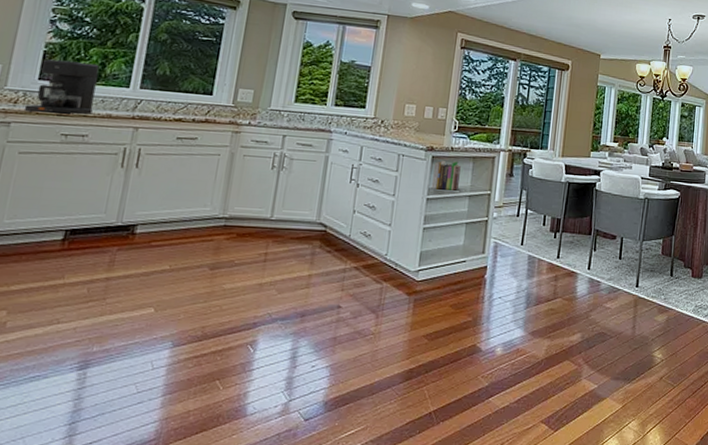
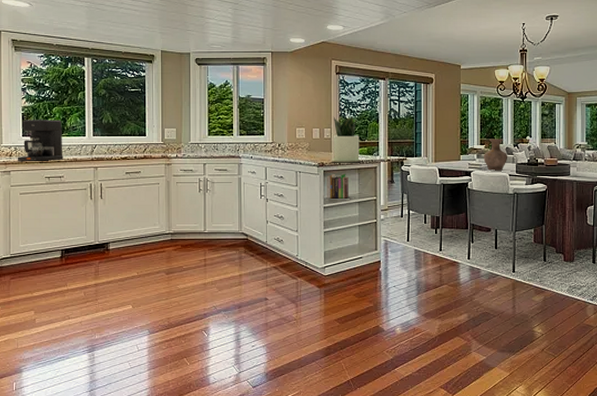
planter: none [442,95,480,151] -> present [331,116,362,163]
vase: none [615,136,642,172] -> present [483,138,508,171]

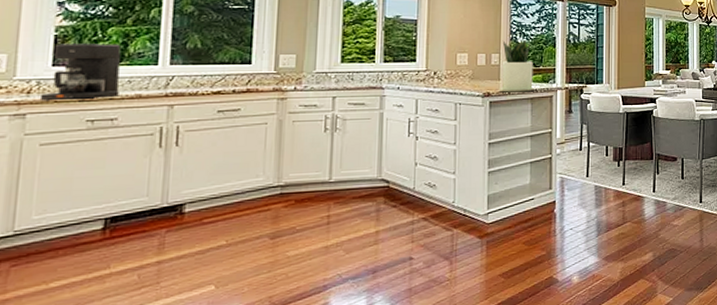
books: present [326,173,349,199] -> none [492,103,519,133]
vase: present [483,138,508,171] -> none [668,63,694,97]

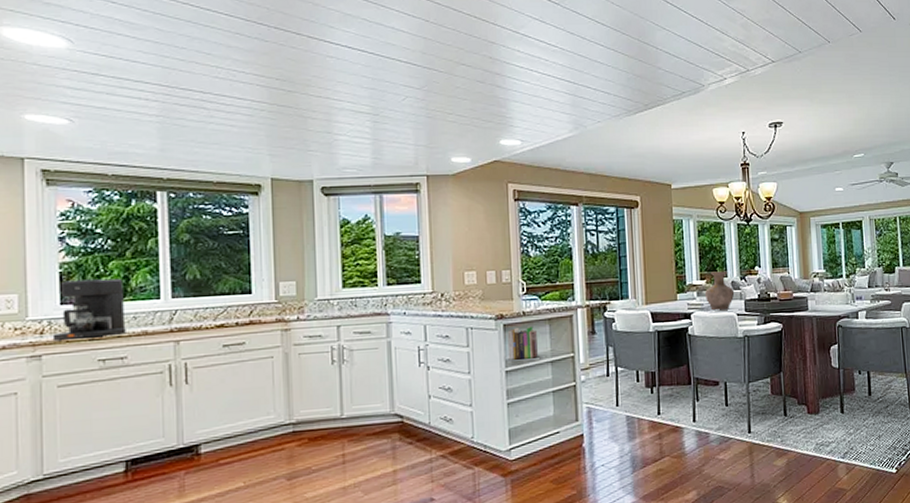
books: none [492,103,519,133] -> present [507,326,538,360]
planter: present [498,40,536,93] -> none [512,253,553,314]
vase: none [668,63,694,97] -> present [704,271,735,311]

